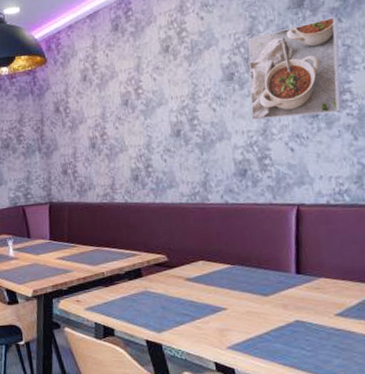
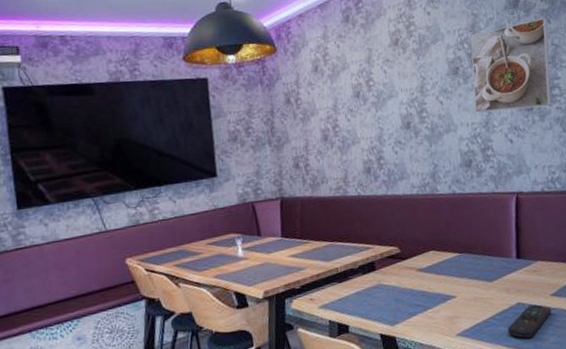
remote control: none [284,324,336,358] -> present [507,304,552,339]

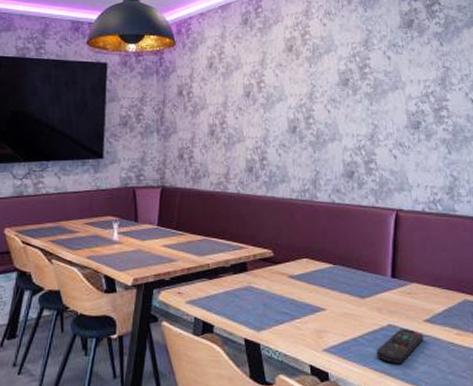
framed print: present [470,18,552,113] -> none [361,40,440,126]

